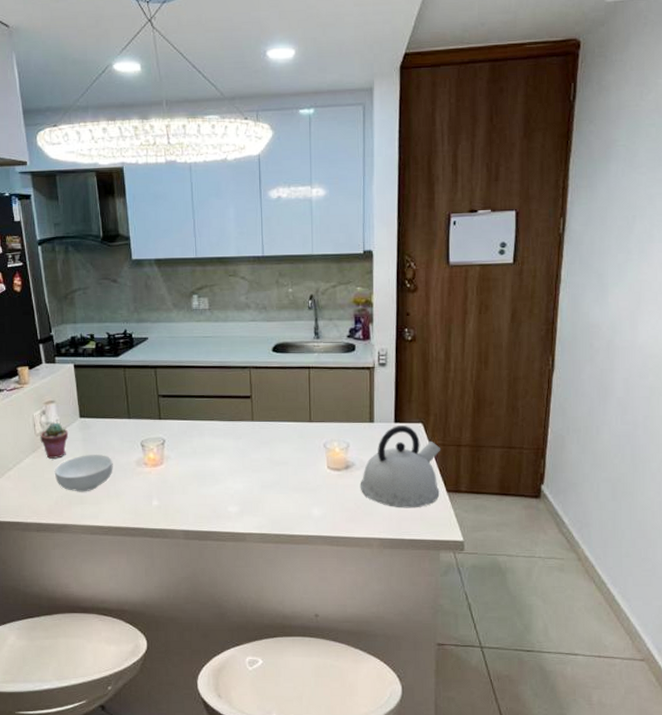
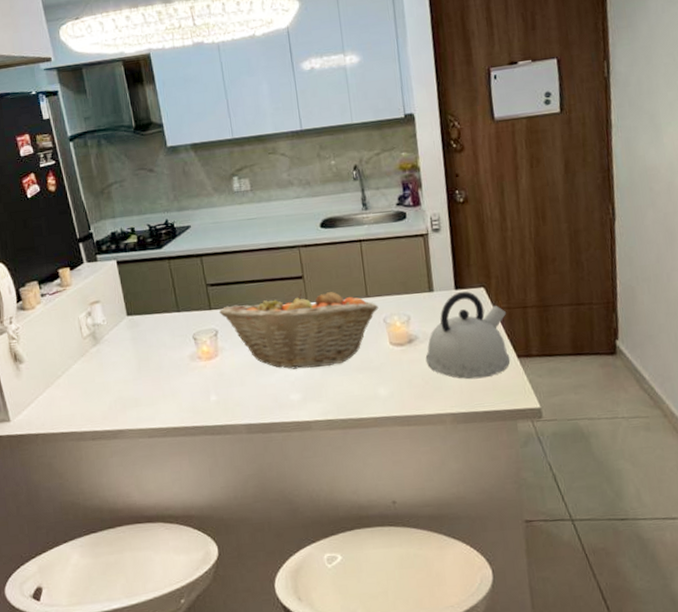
potted succulent: present [40,422,69,459] -> none [87,323,117,362]
cereal bowl: present [54,454,113,492] -> none [105,352,167,395]
fruit basket: none [168,408,320,484] -> present [219,289,379,369]

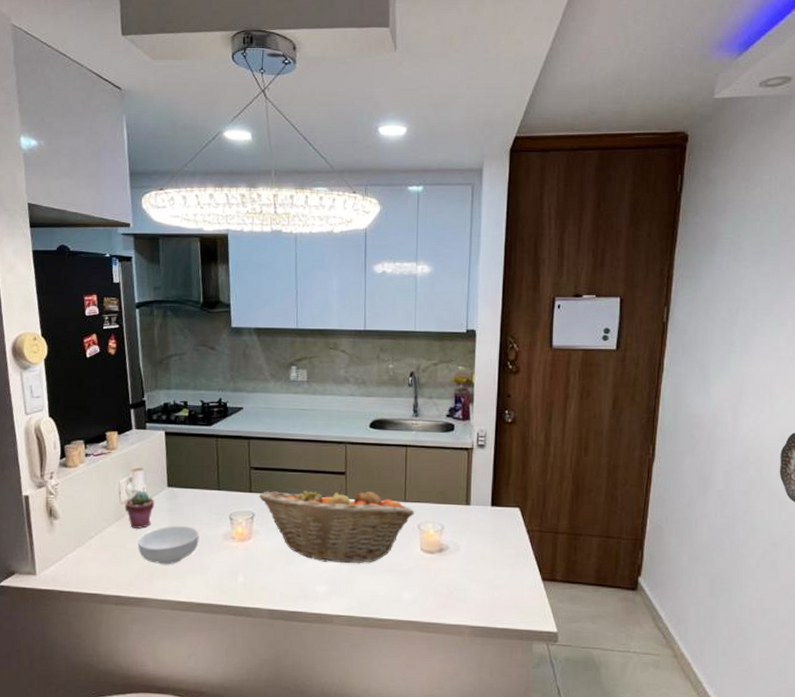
potted succulent: none [87,323,117,362] -> present [125,491,155,529]
cereal bowl: none [105,352,167,395] -> present [137,525,199,565]
kettle: present [425,291,511,379] -> none [453,510,538,596]

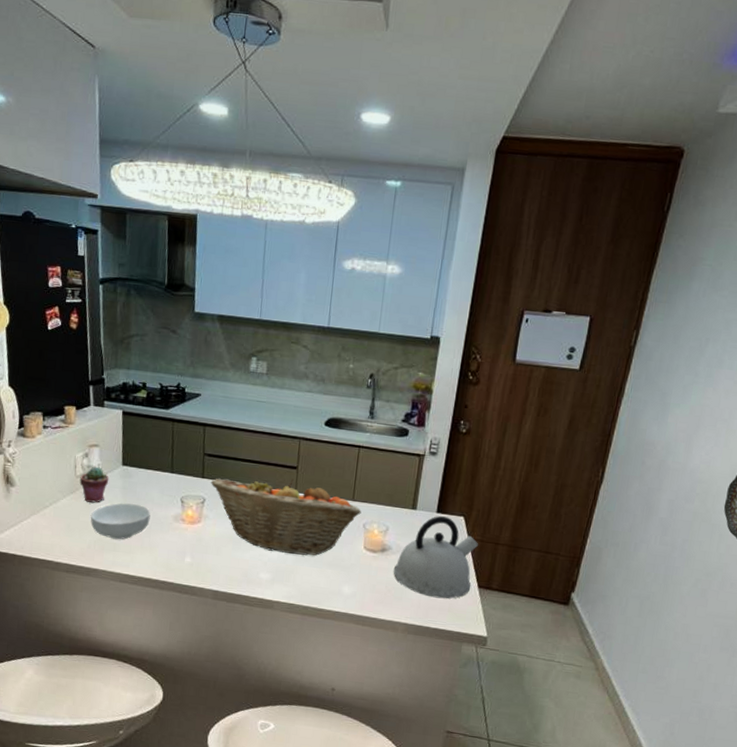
kettle: none [453,510,538,596] -> present [393,516,479,599]

